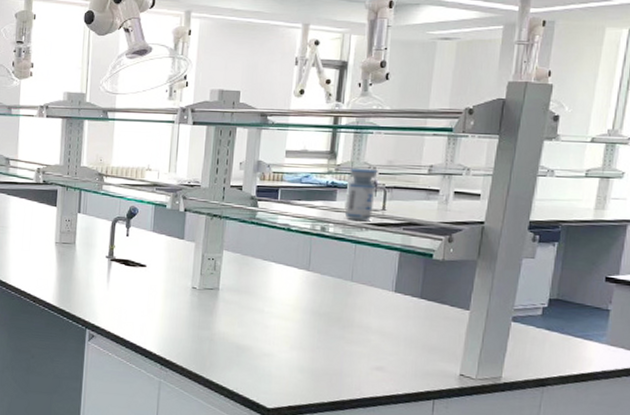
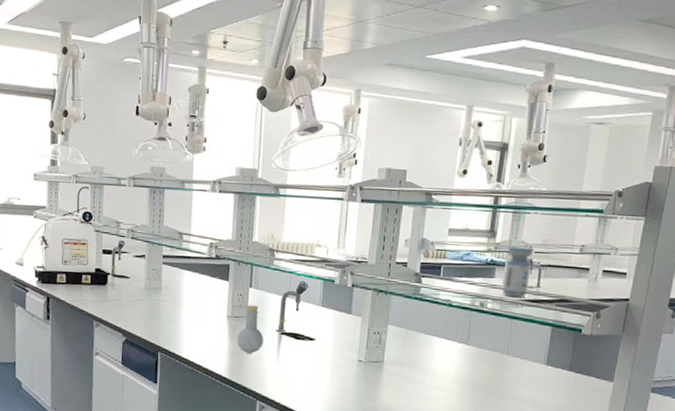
flask: none [65,231,93,281] -> present [237,305,264,354]

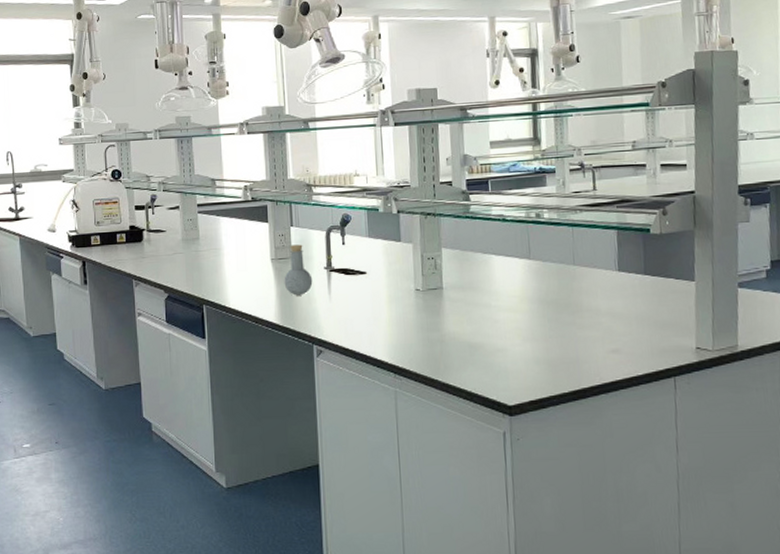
medicine: present [502,246,534,297] -> none [555,150,585,203]

